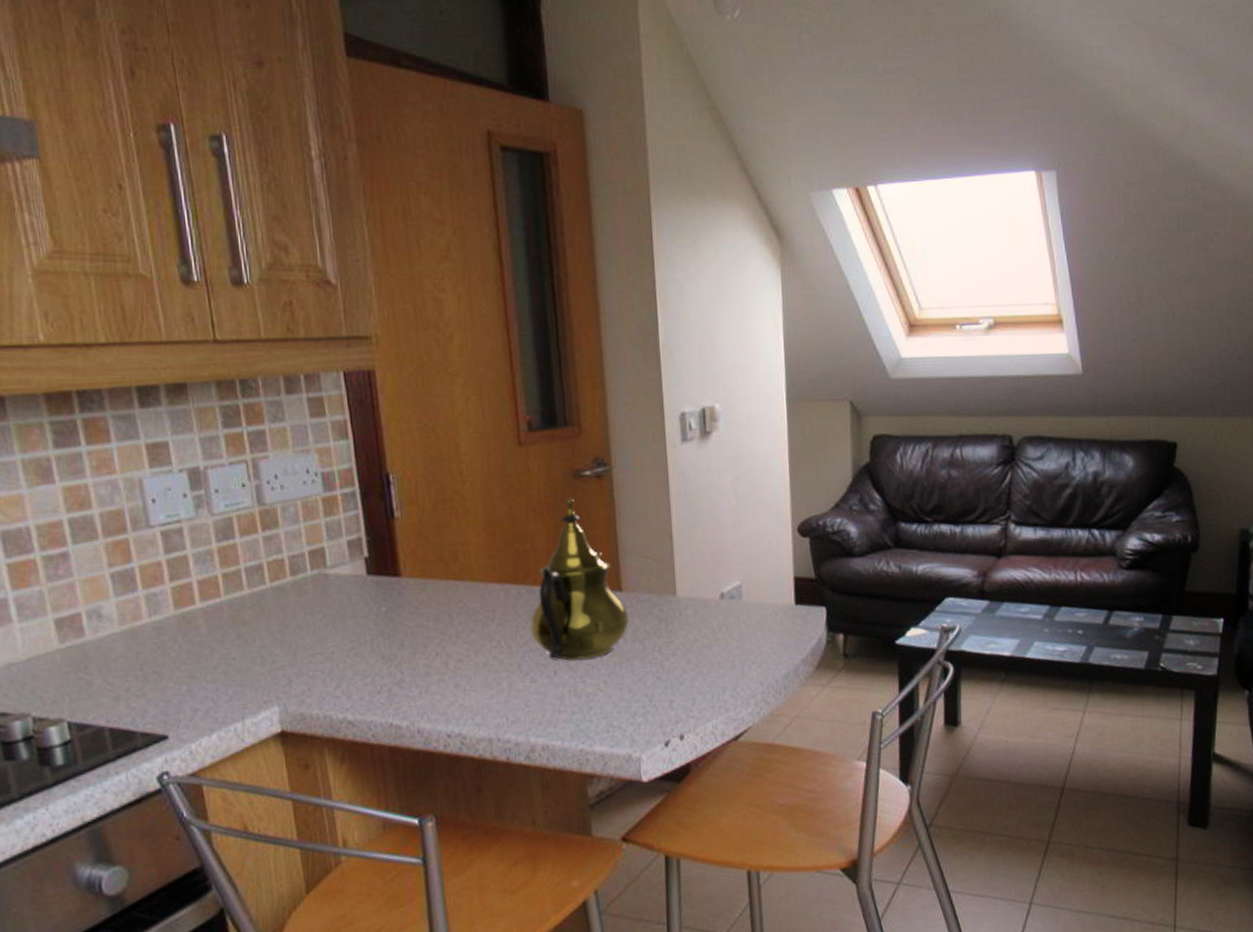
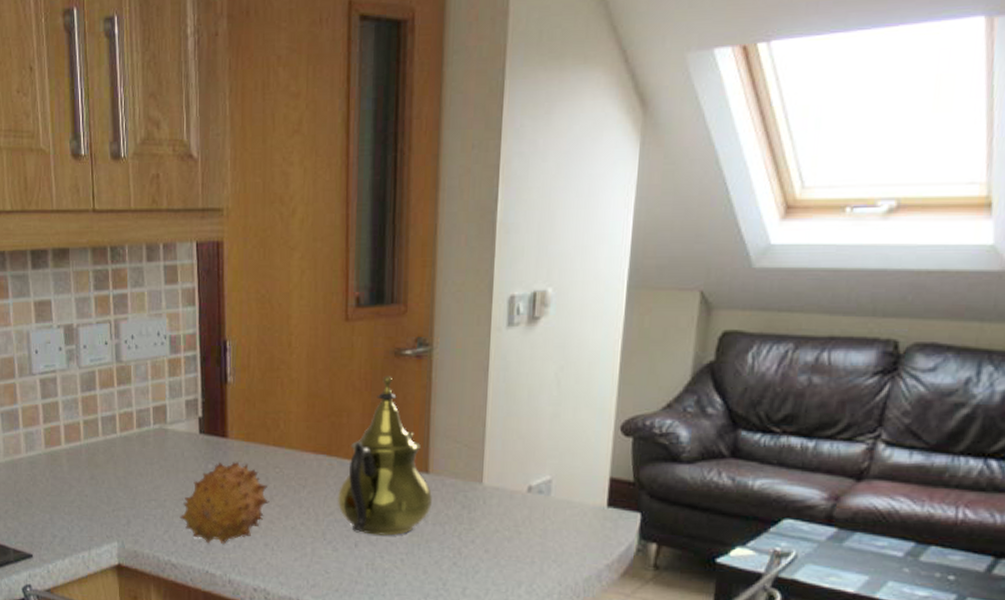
fruit: none [352,601,456,694] -> present [179,461,269,545]

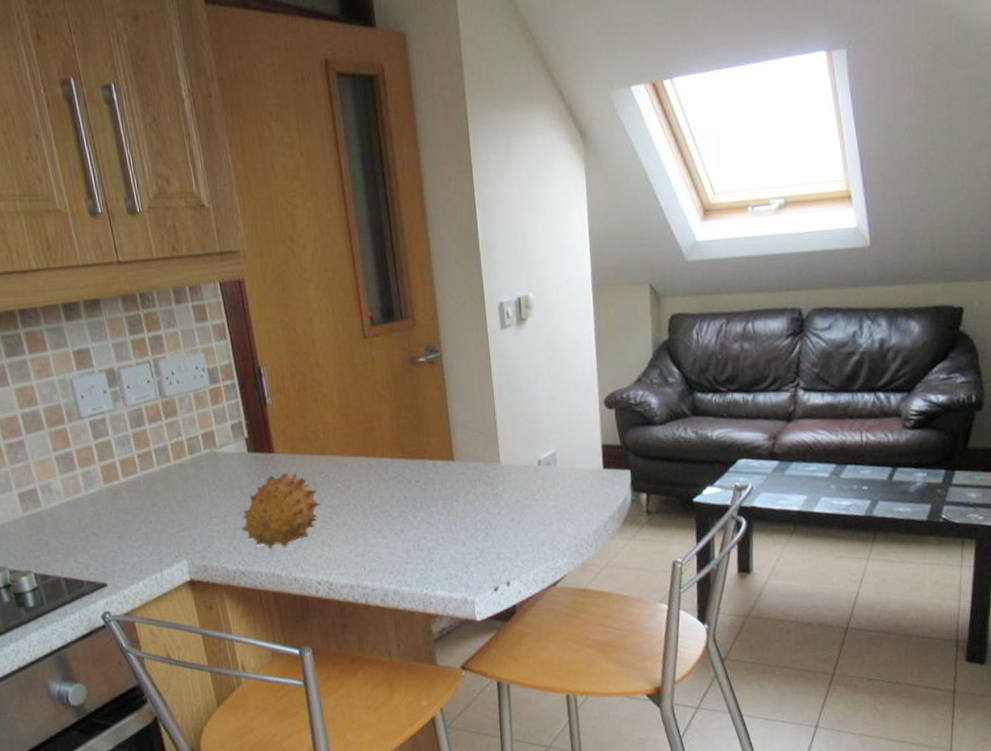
teapot: present [338,375,432,536] -> none [379,381,461,520]

